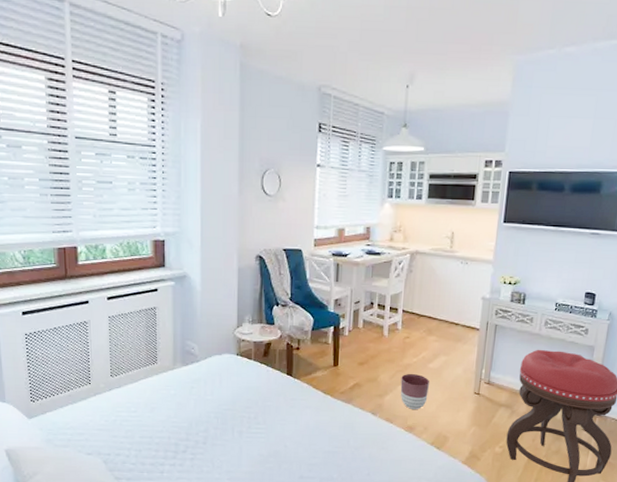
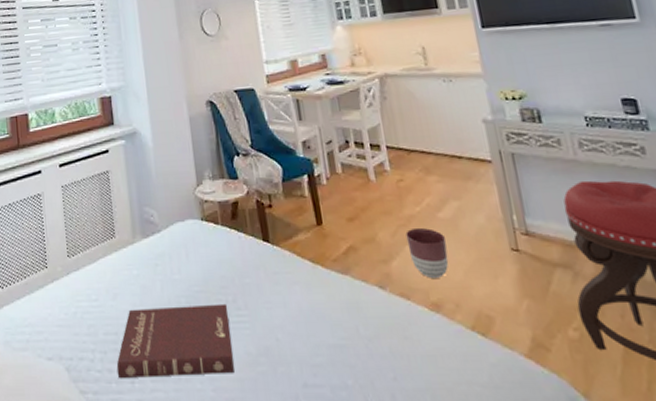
book: none [149,419,249,470] -> present [116,303,234,379]

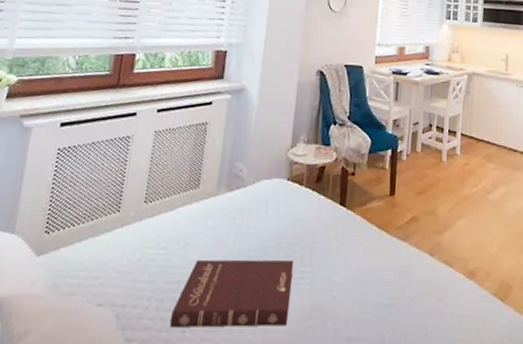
planter: present [405,227,449,278] -> none [459,205,491,250]

